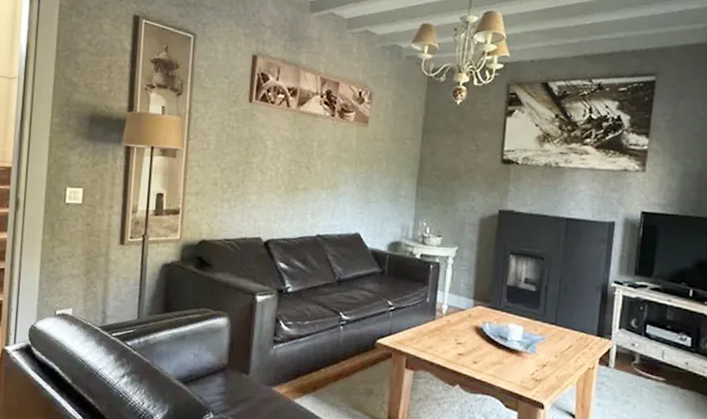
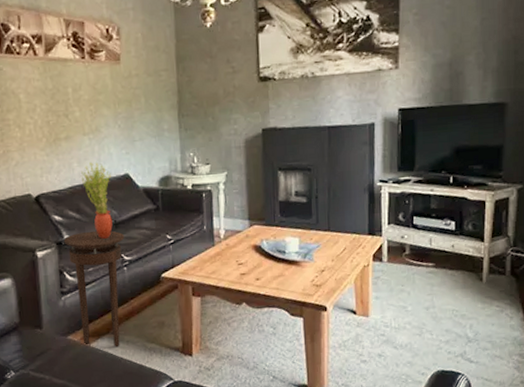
stool: none [285,283,346,408] -> present [63,230,125,348]
potted plant: none [312,216,343,294] -> present [80,162,113,239]

